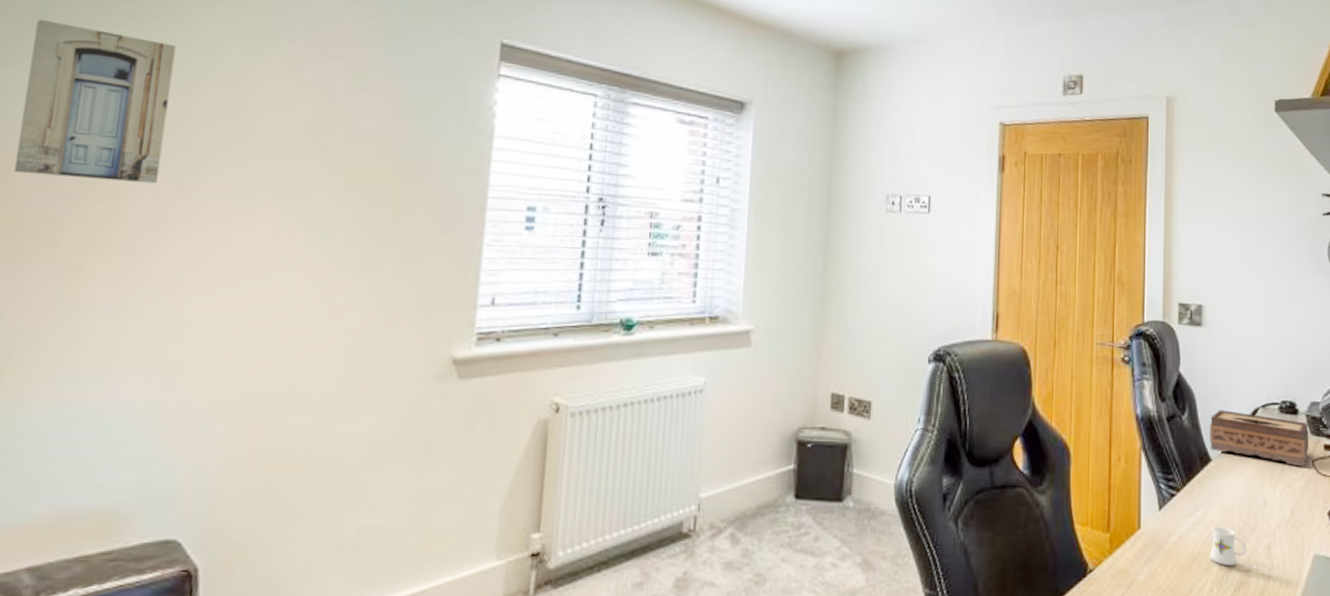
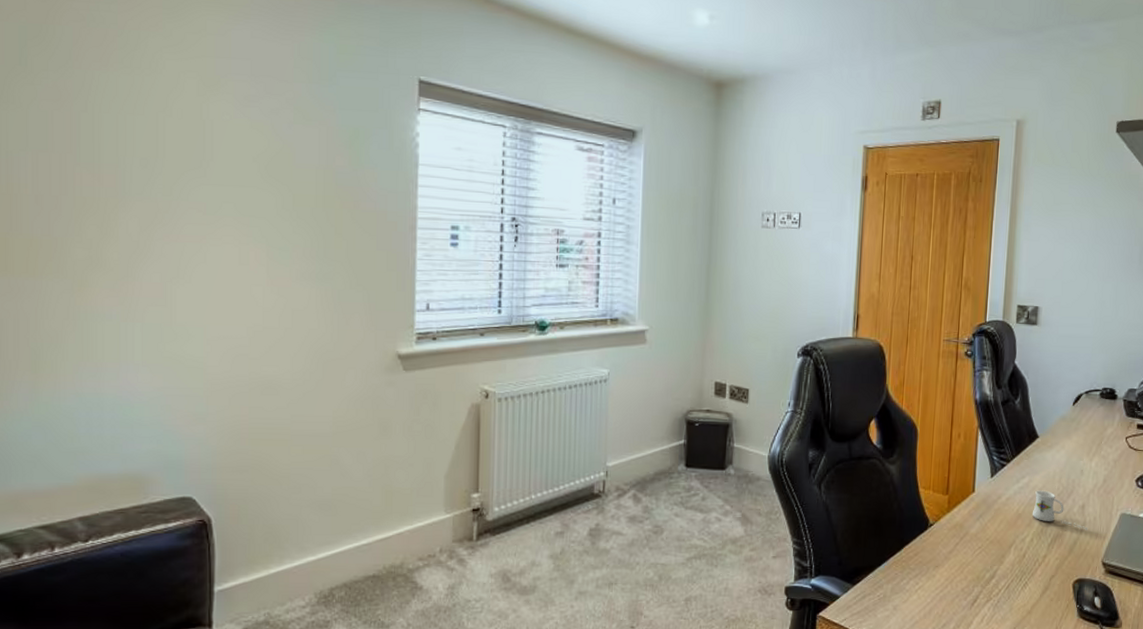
wall art: present [13,18,176,184] -> none [18,64,139,210]
tissue box: present [1210,409,1309,467] -> none [1038,395,1125,443]

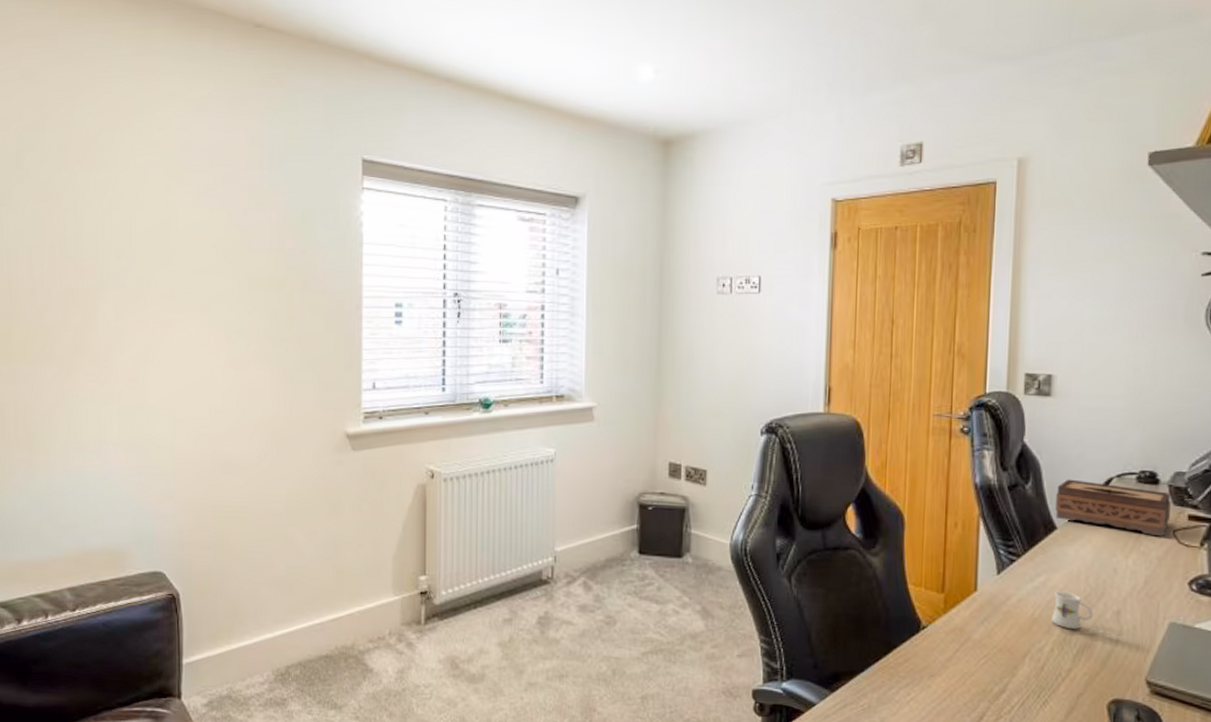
tissue box: none [1038,395,1125,443] -> present [1055,479,1171,537]

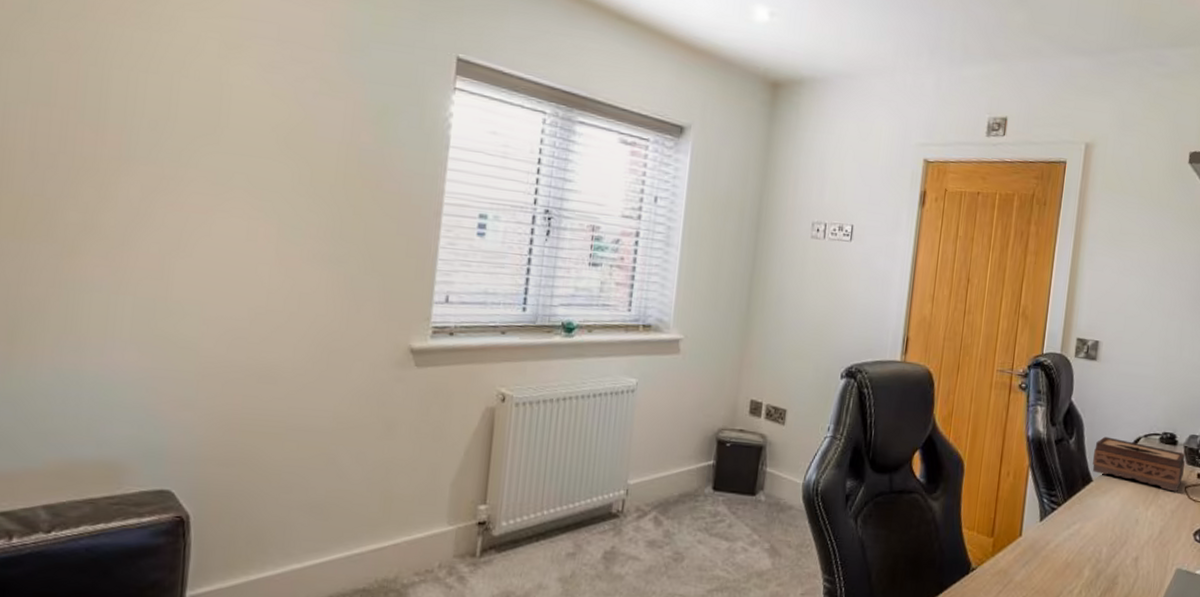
mug: present [1051,591,1126,641] -> none [1081,538,1141,585]

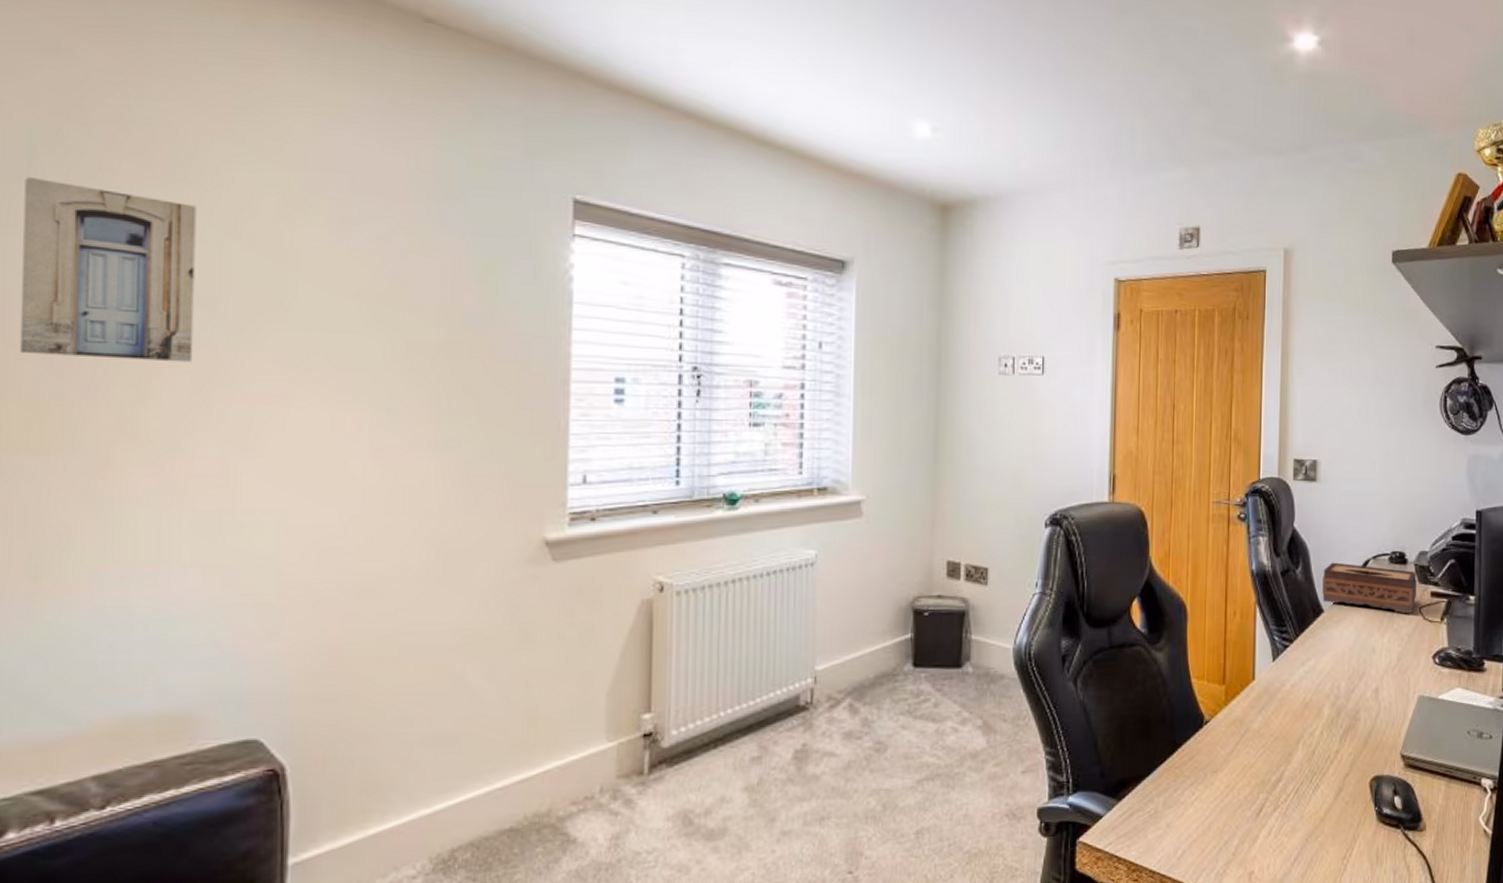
wall art: none [13,11,156,174] -> present [19,176,196,363]

